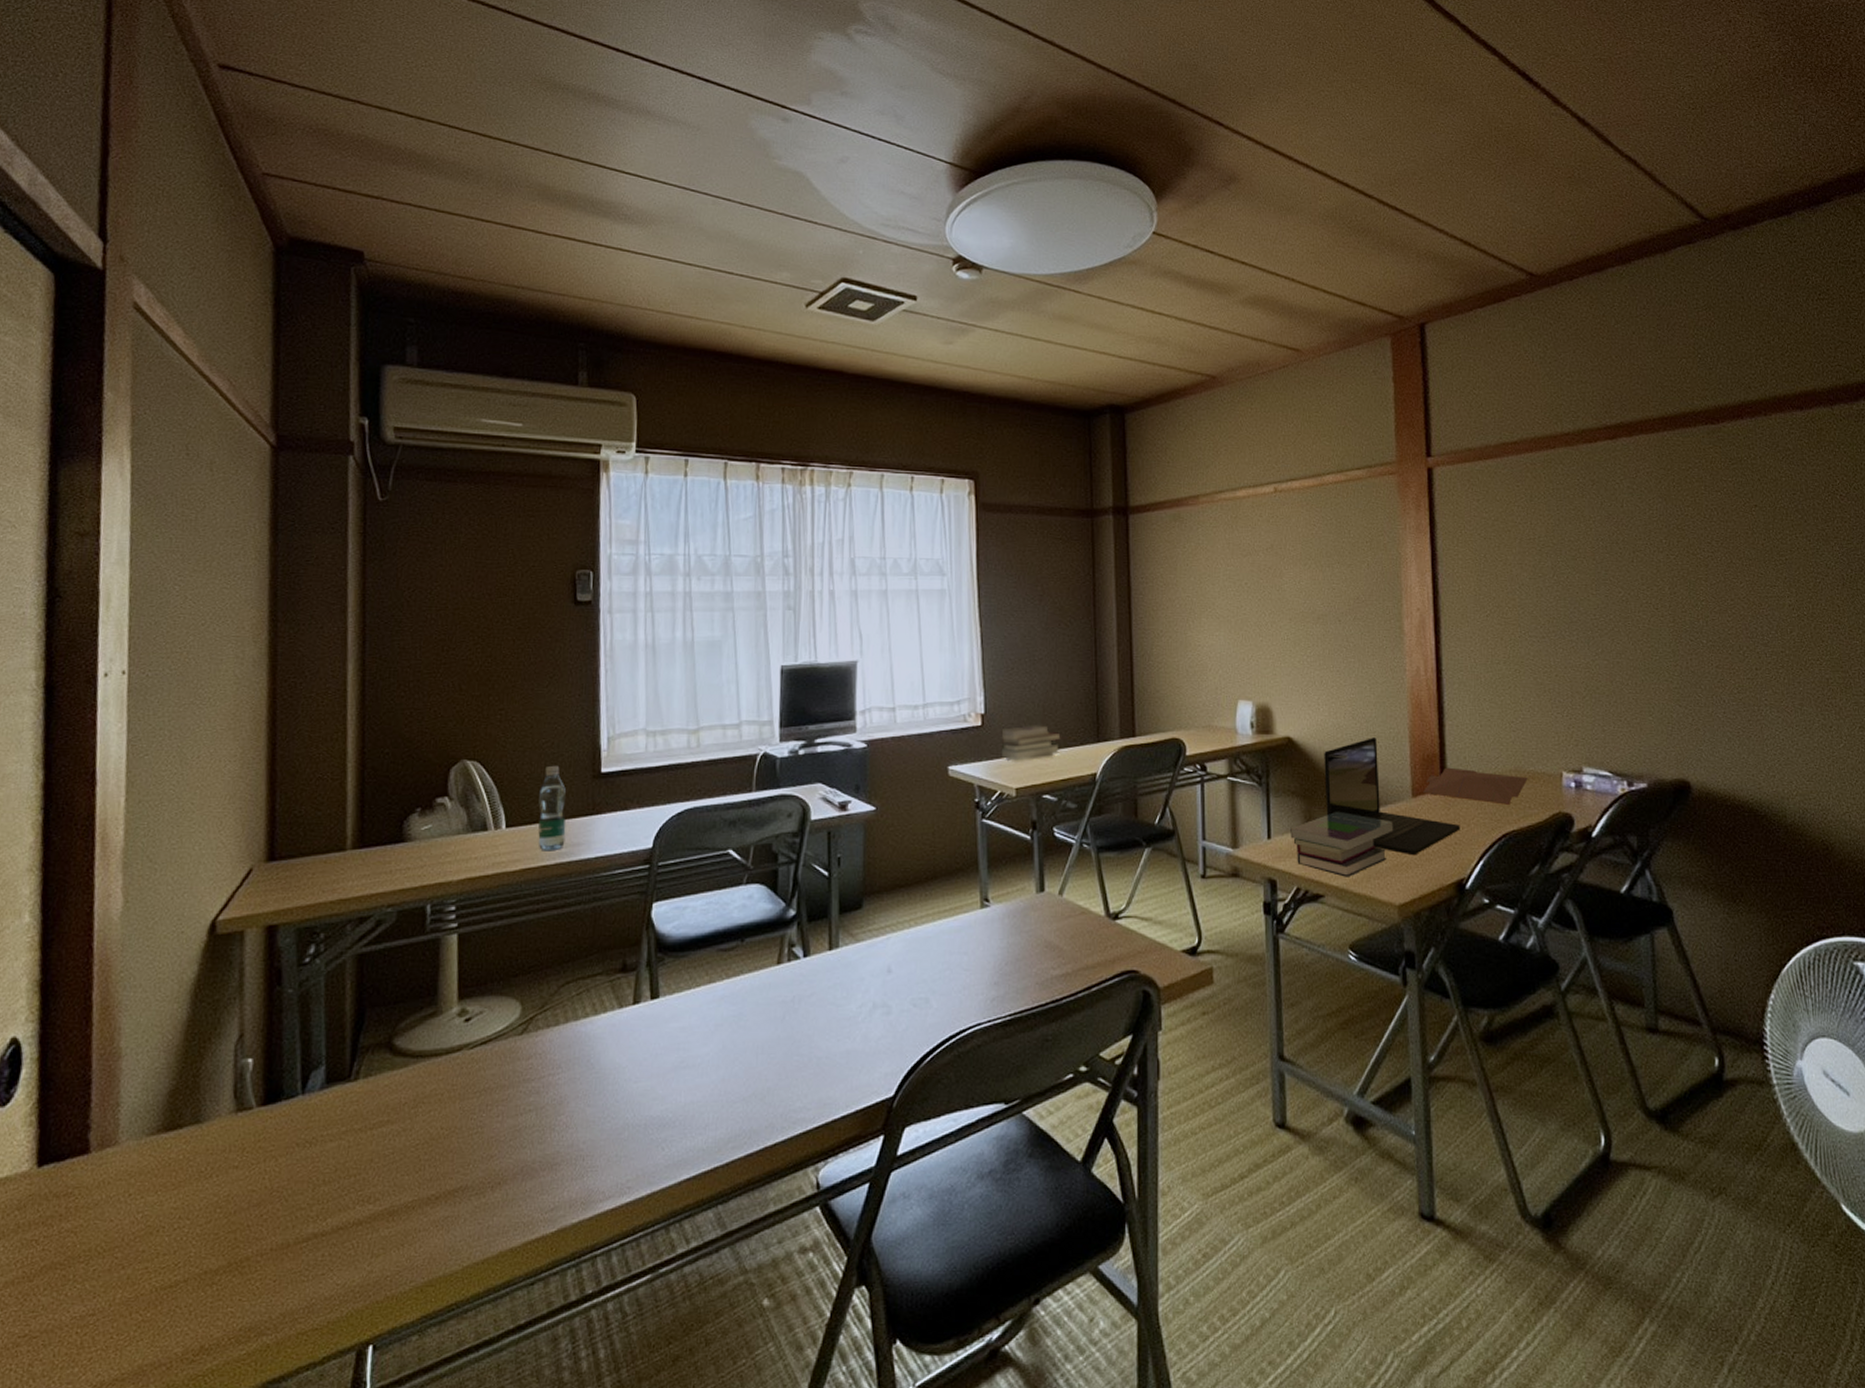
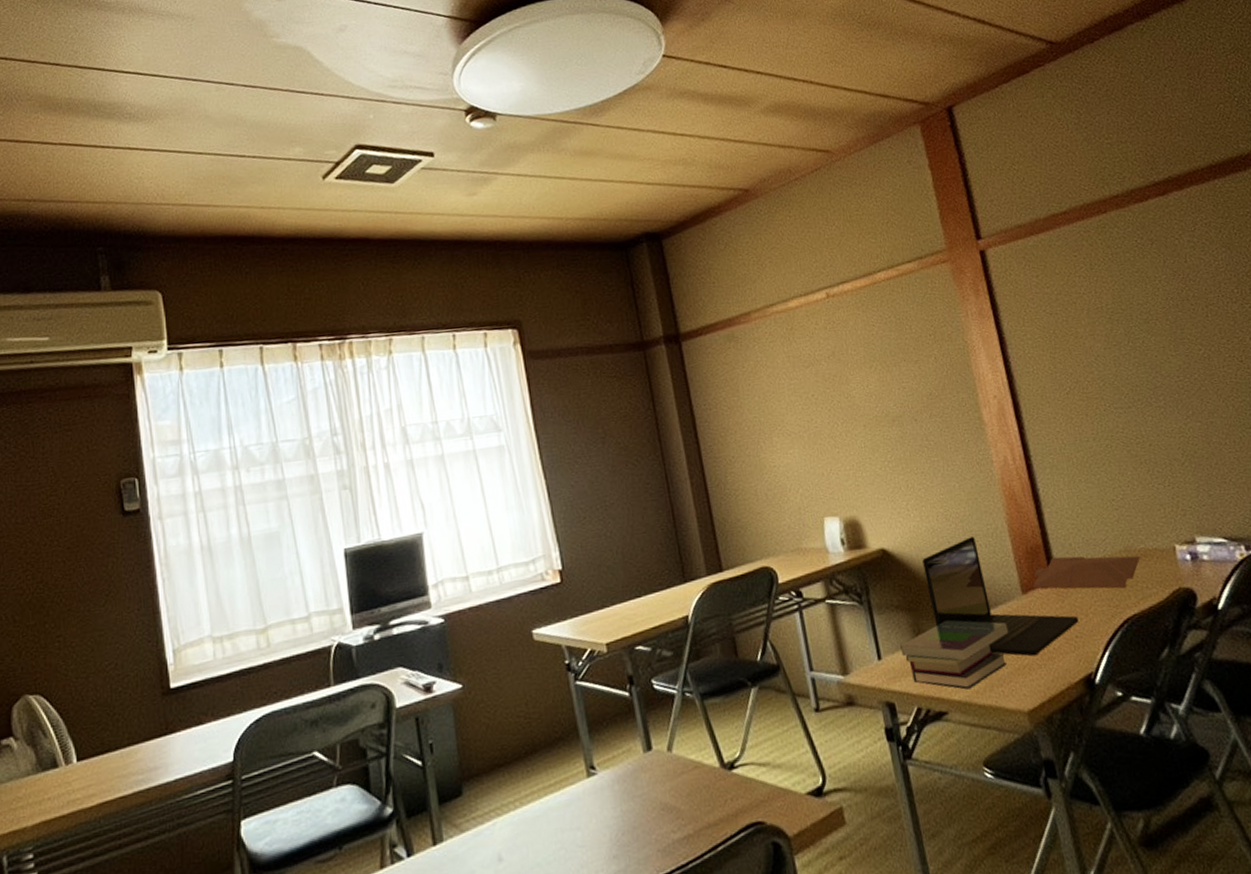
bottle: present [538,765,566,851] -> none [107,687,141,781]
books: present [1001,725,1061,764] -> none [582,572,646,617]

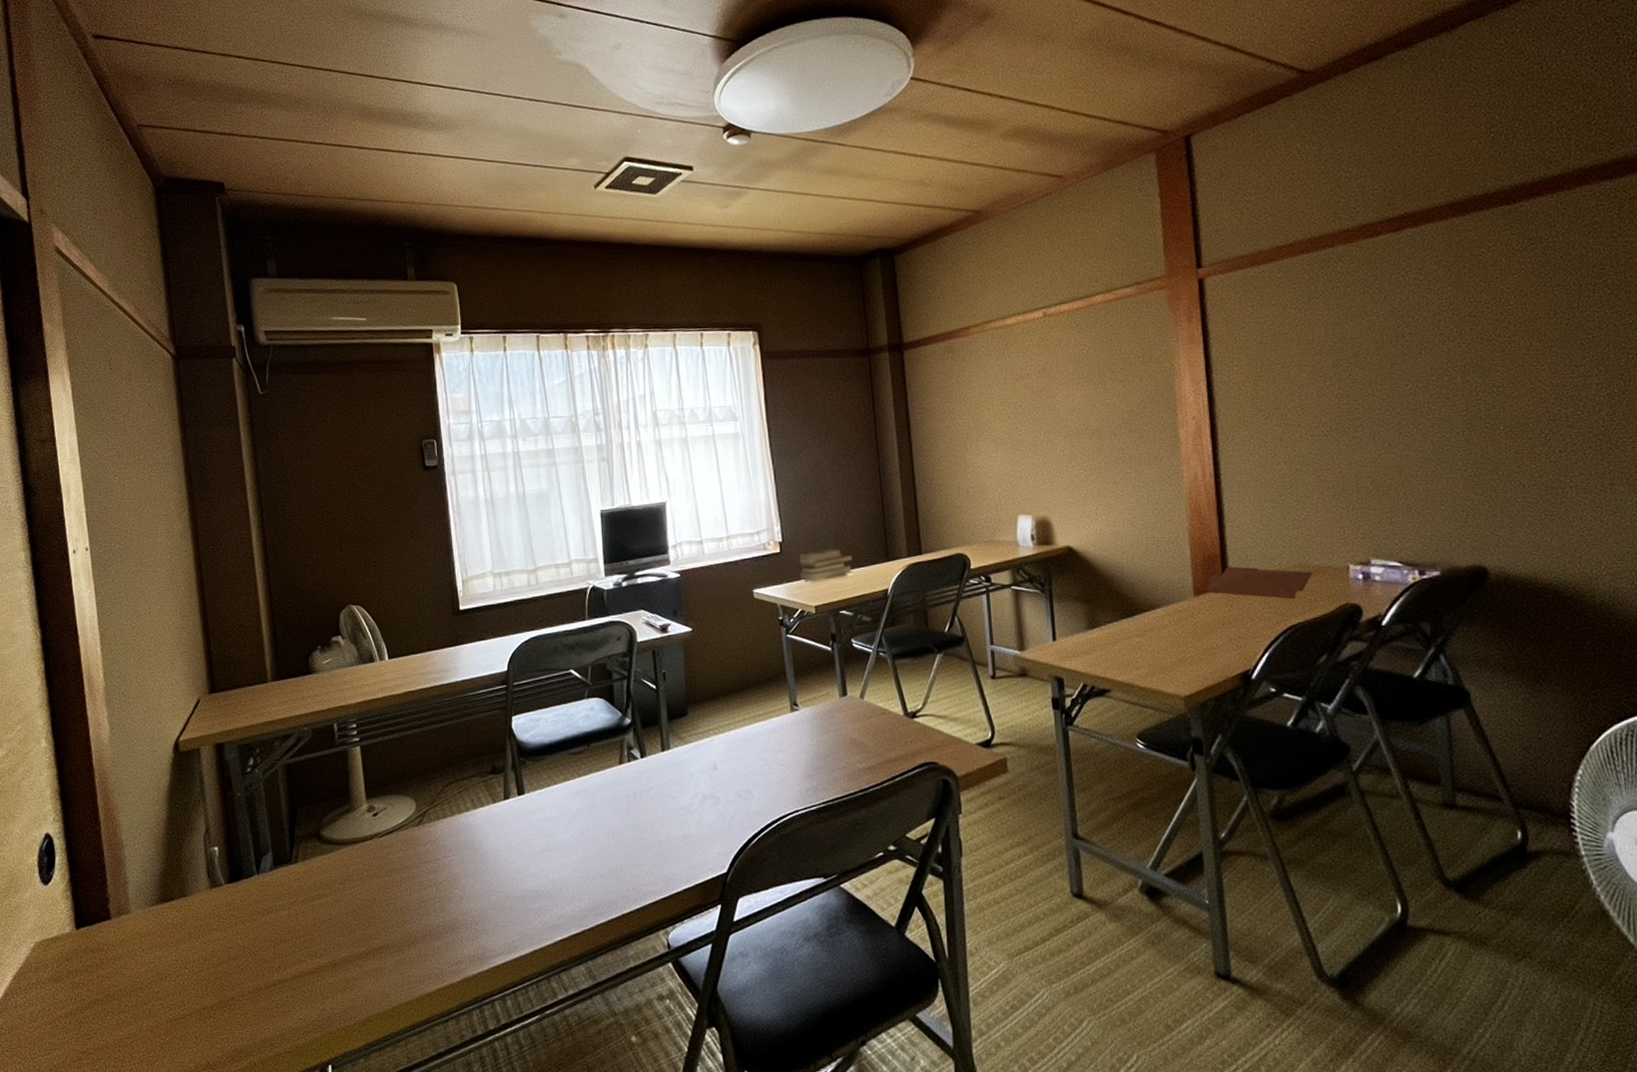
books: none [582,572,646,617] -> present [798,549,853,584]
books: present [900,619,1009,689] -> none [1074,612,1177,673]
laptop: present [922,537,1079,657] -> none [1104,542,1244,651]

